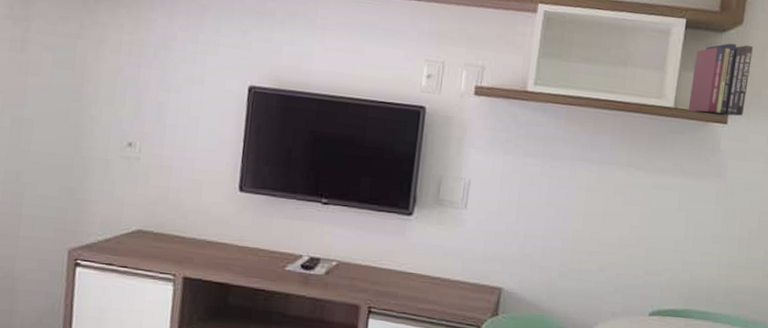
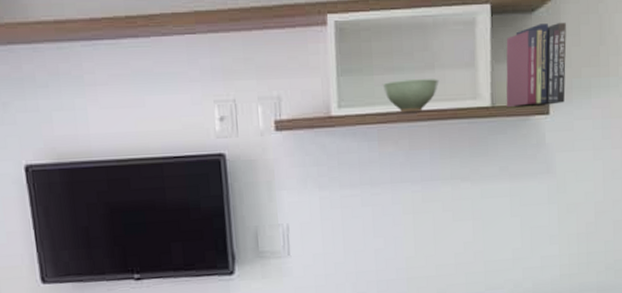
bowl: none [577,70,630,102] -> present [382,79,439,113]

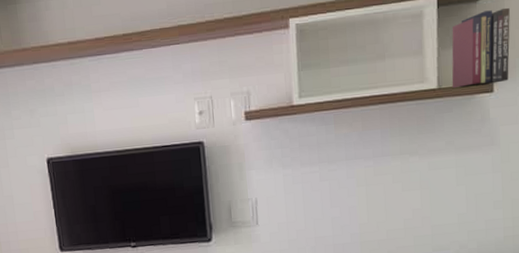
bowl: present [382,79,439,113] -> none [338,67,390,99]

